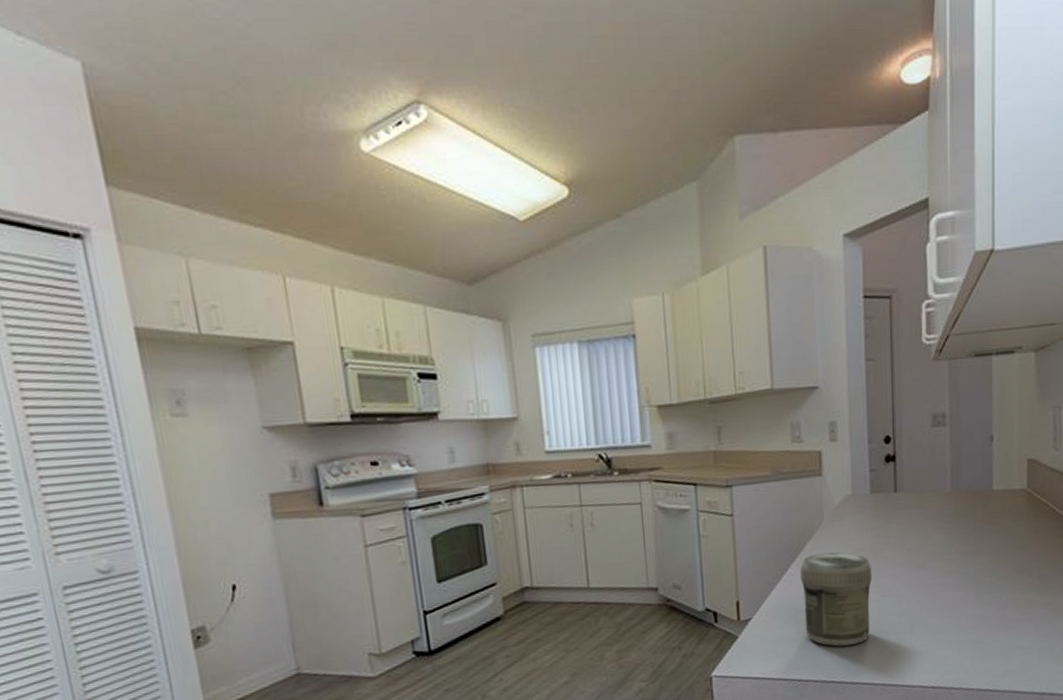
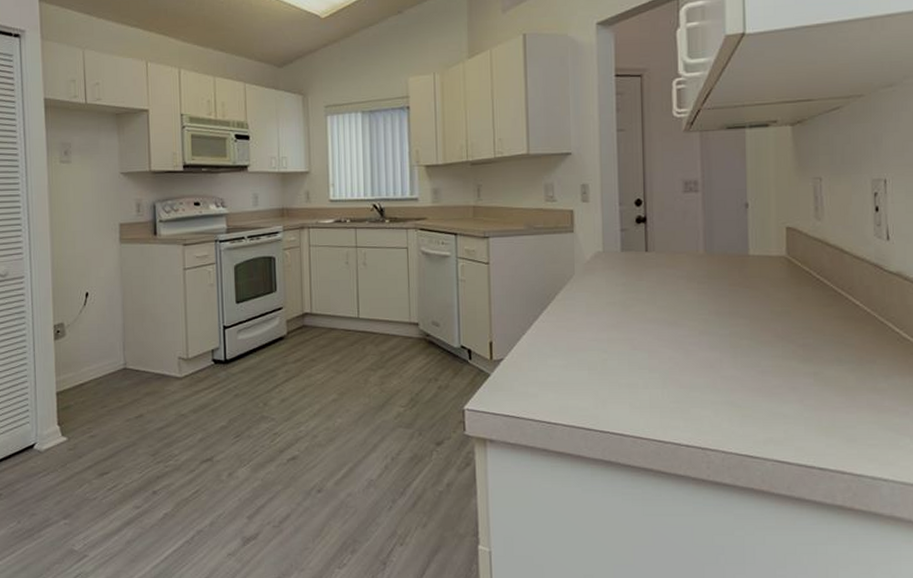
jar: present [800,552,872,647] -> none [551,304,622,394]

